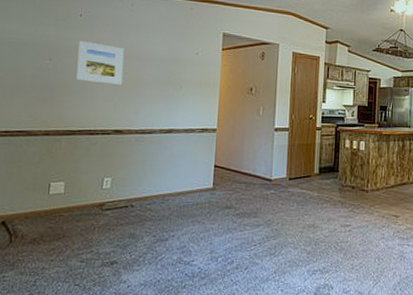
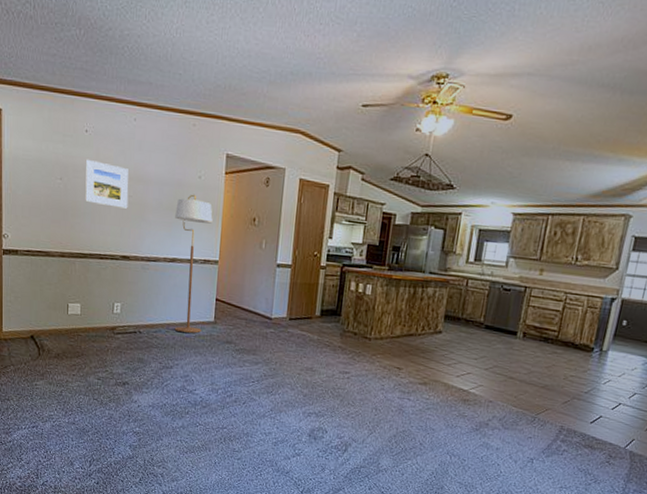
floor lamp: none [170,69,211,202] -> present [174,194,213,333]

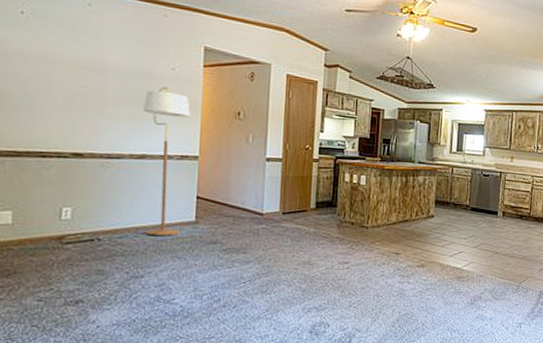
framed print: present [85,159,129,209] -> none [20,43,82,100]

